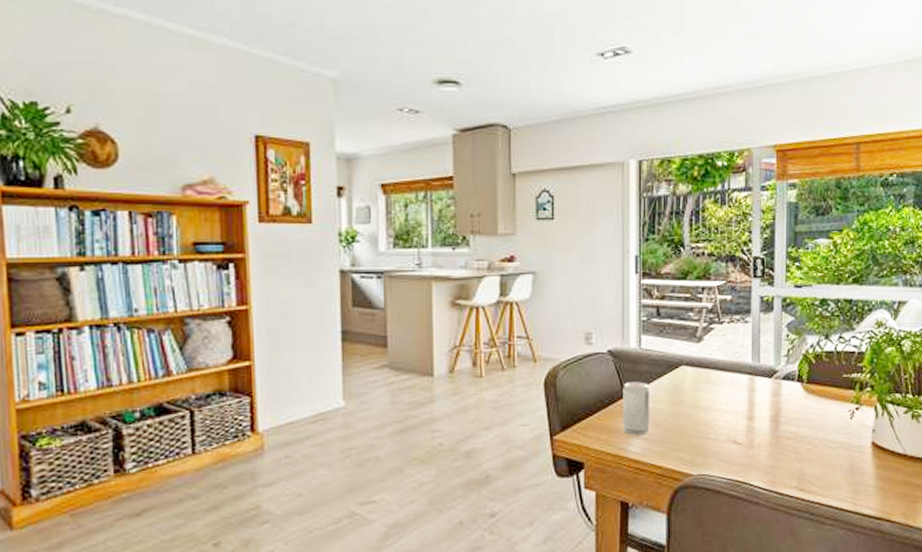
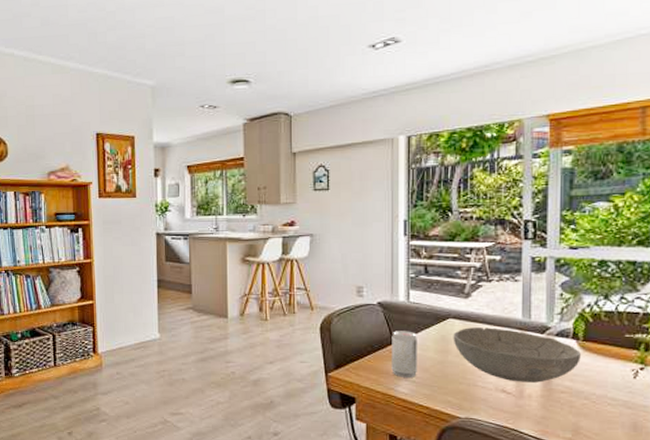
bowl: none [685,373,805,431] -> present [453,327,581,383]

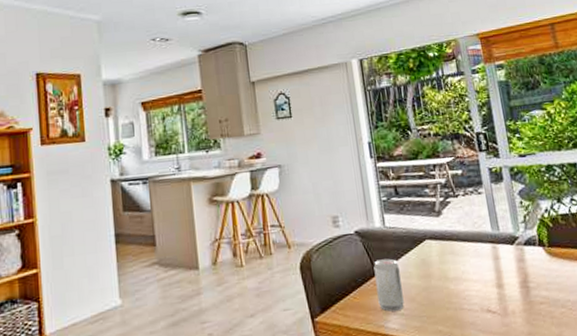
bowl: present [453,327,581,383] -> none [432,244,551,299]

